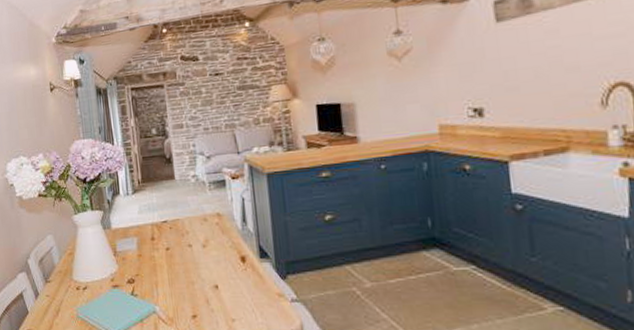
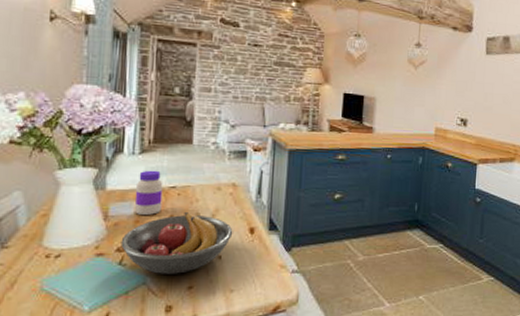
fruit bowl: none [130,243,226,303] -> present [121,211,233,274]
jar: none [134,207,158,249] -> present [135,170,163,215]

